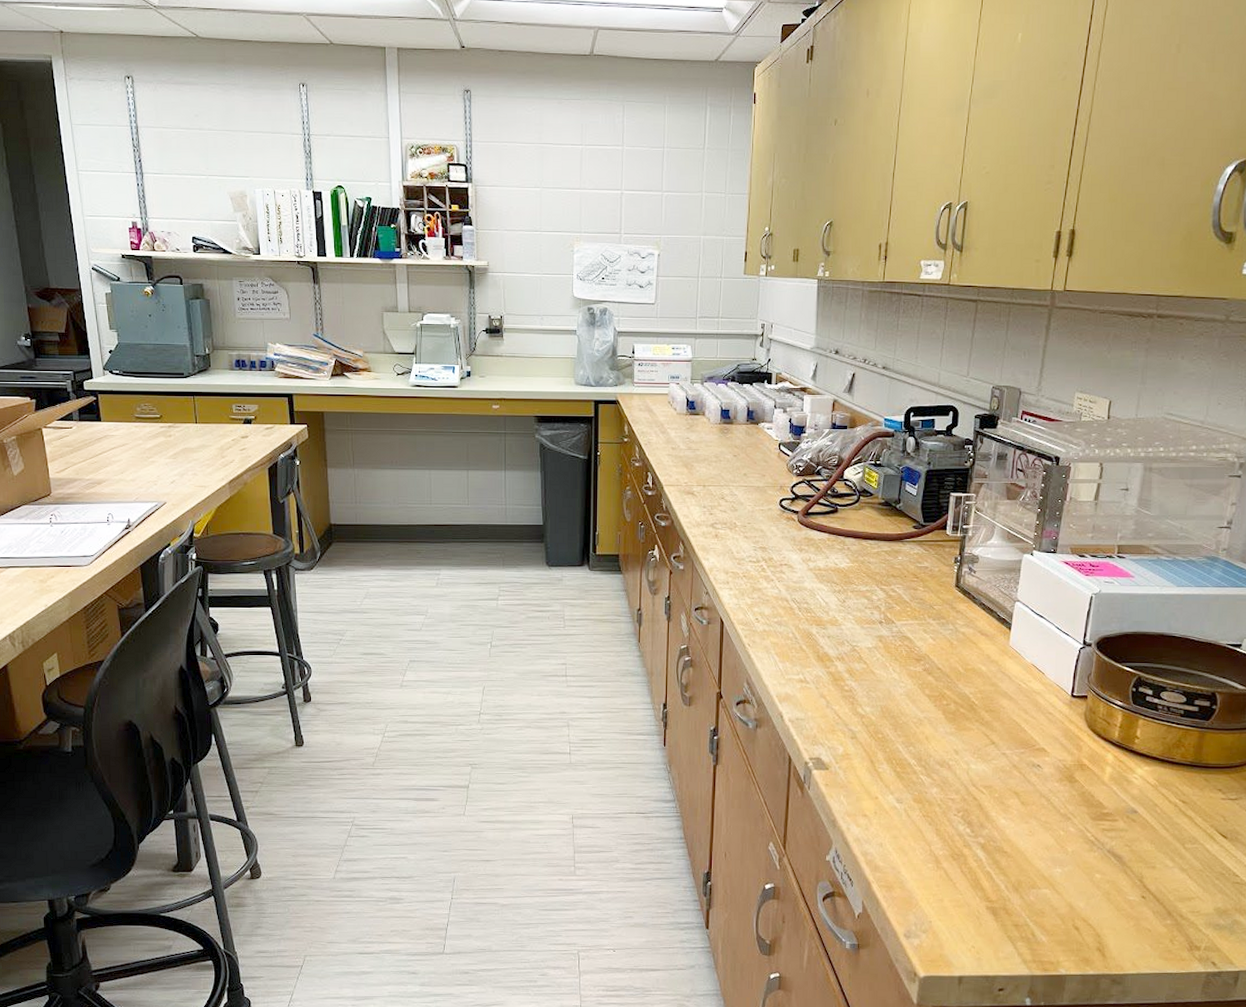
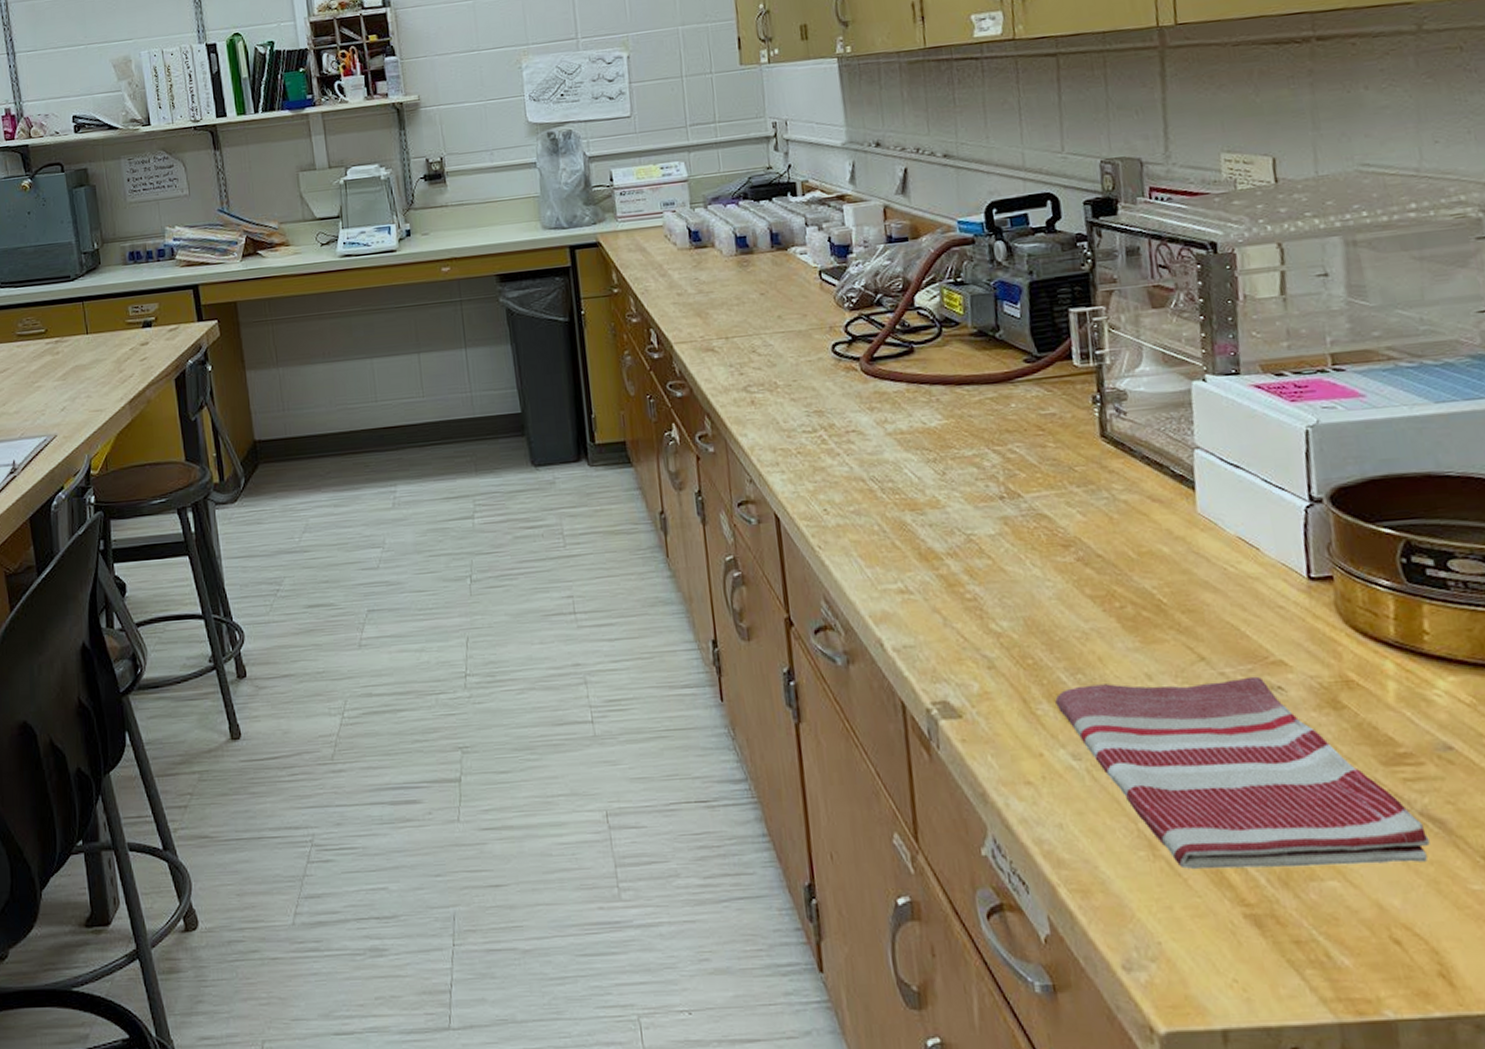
dish towel: none [892,754,1110,881] -> present [1055,676,1430,869]

